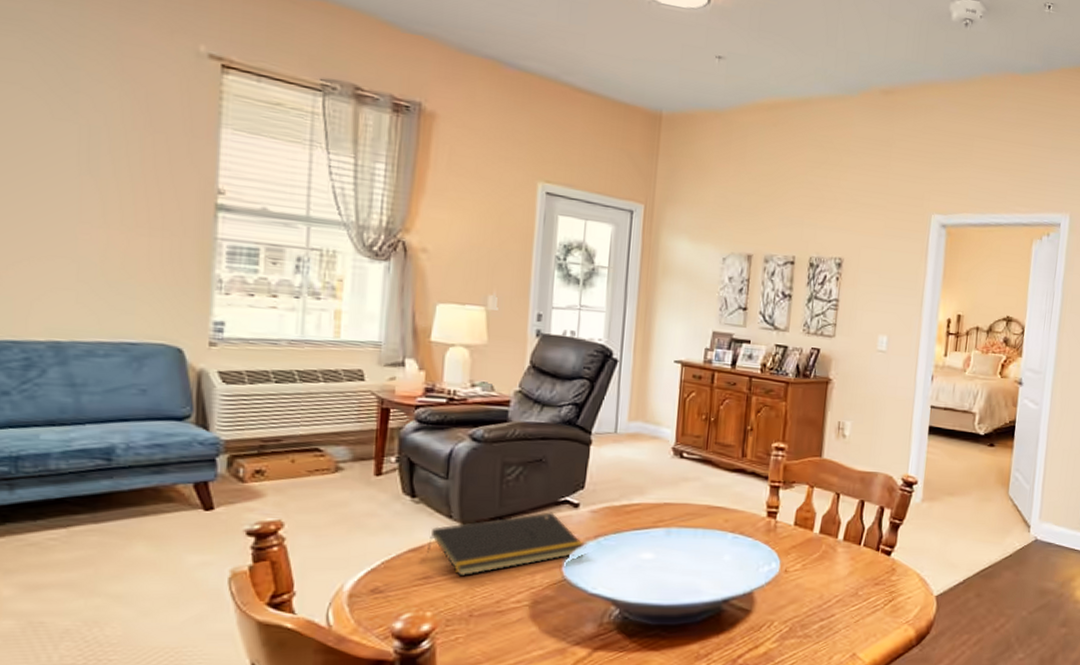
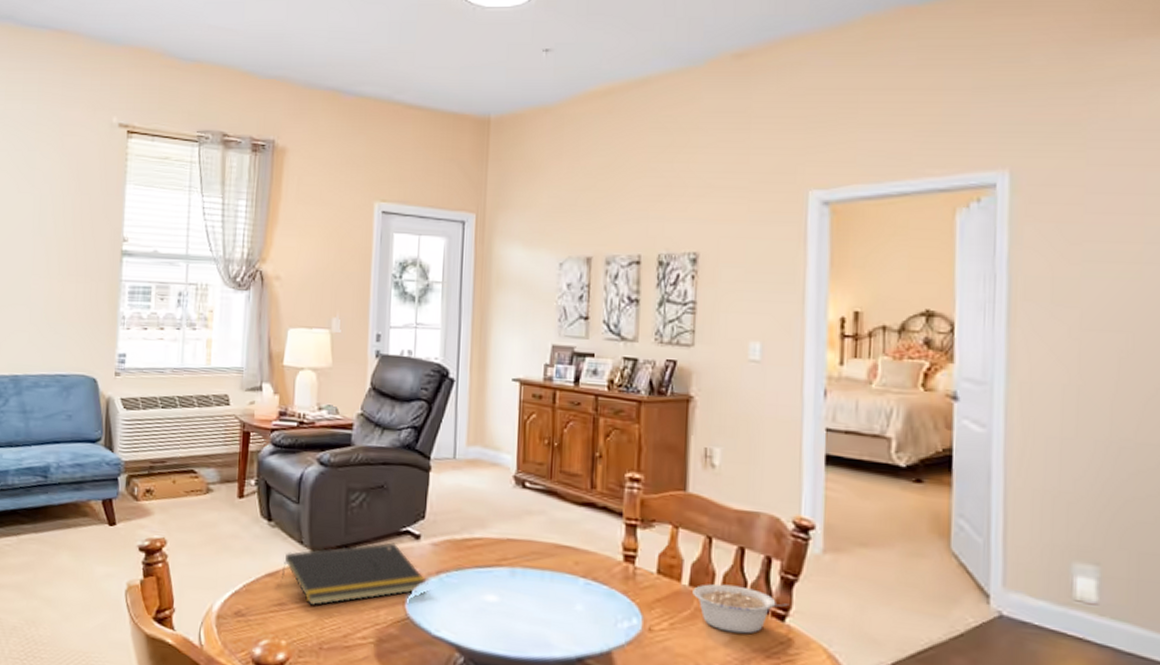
legume: none [822,530,895,568] -> present [692,583,790,634]

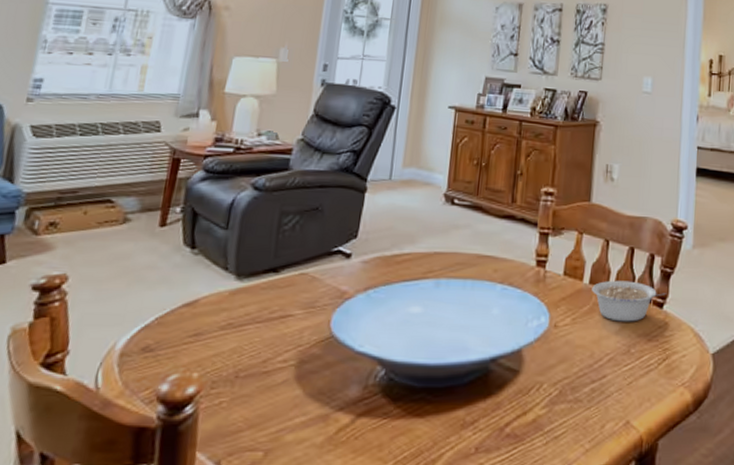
notepad: present [280,542,428,606] -> none [199,263,356,333]

